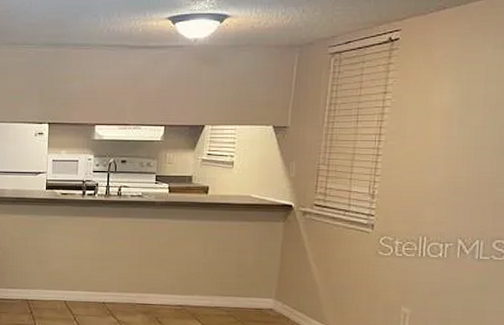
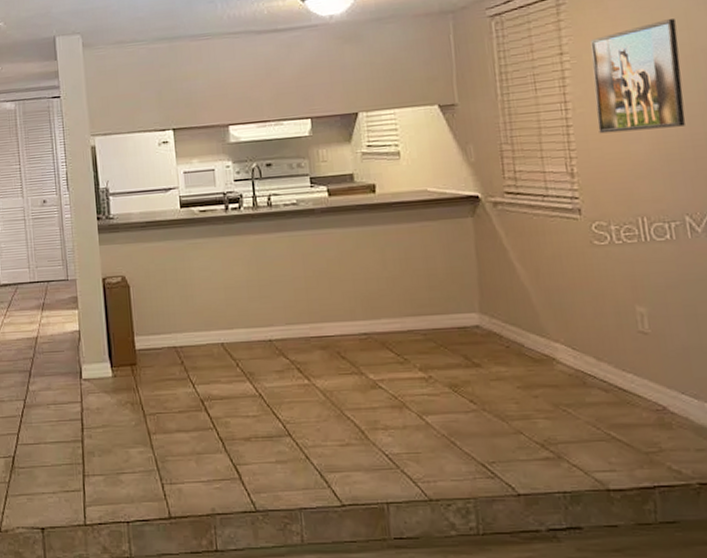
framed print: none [403,72,489,165] -> present [590,19,686,134]

